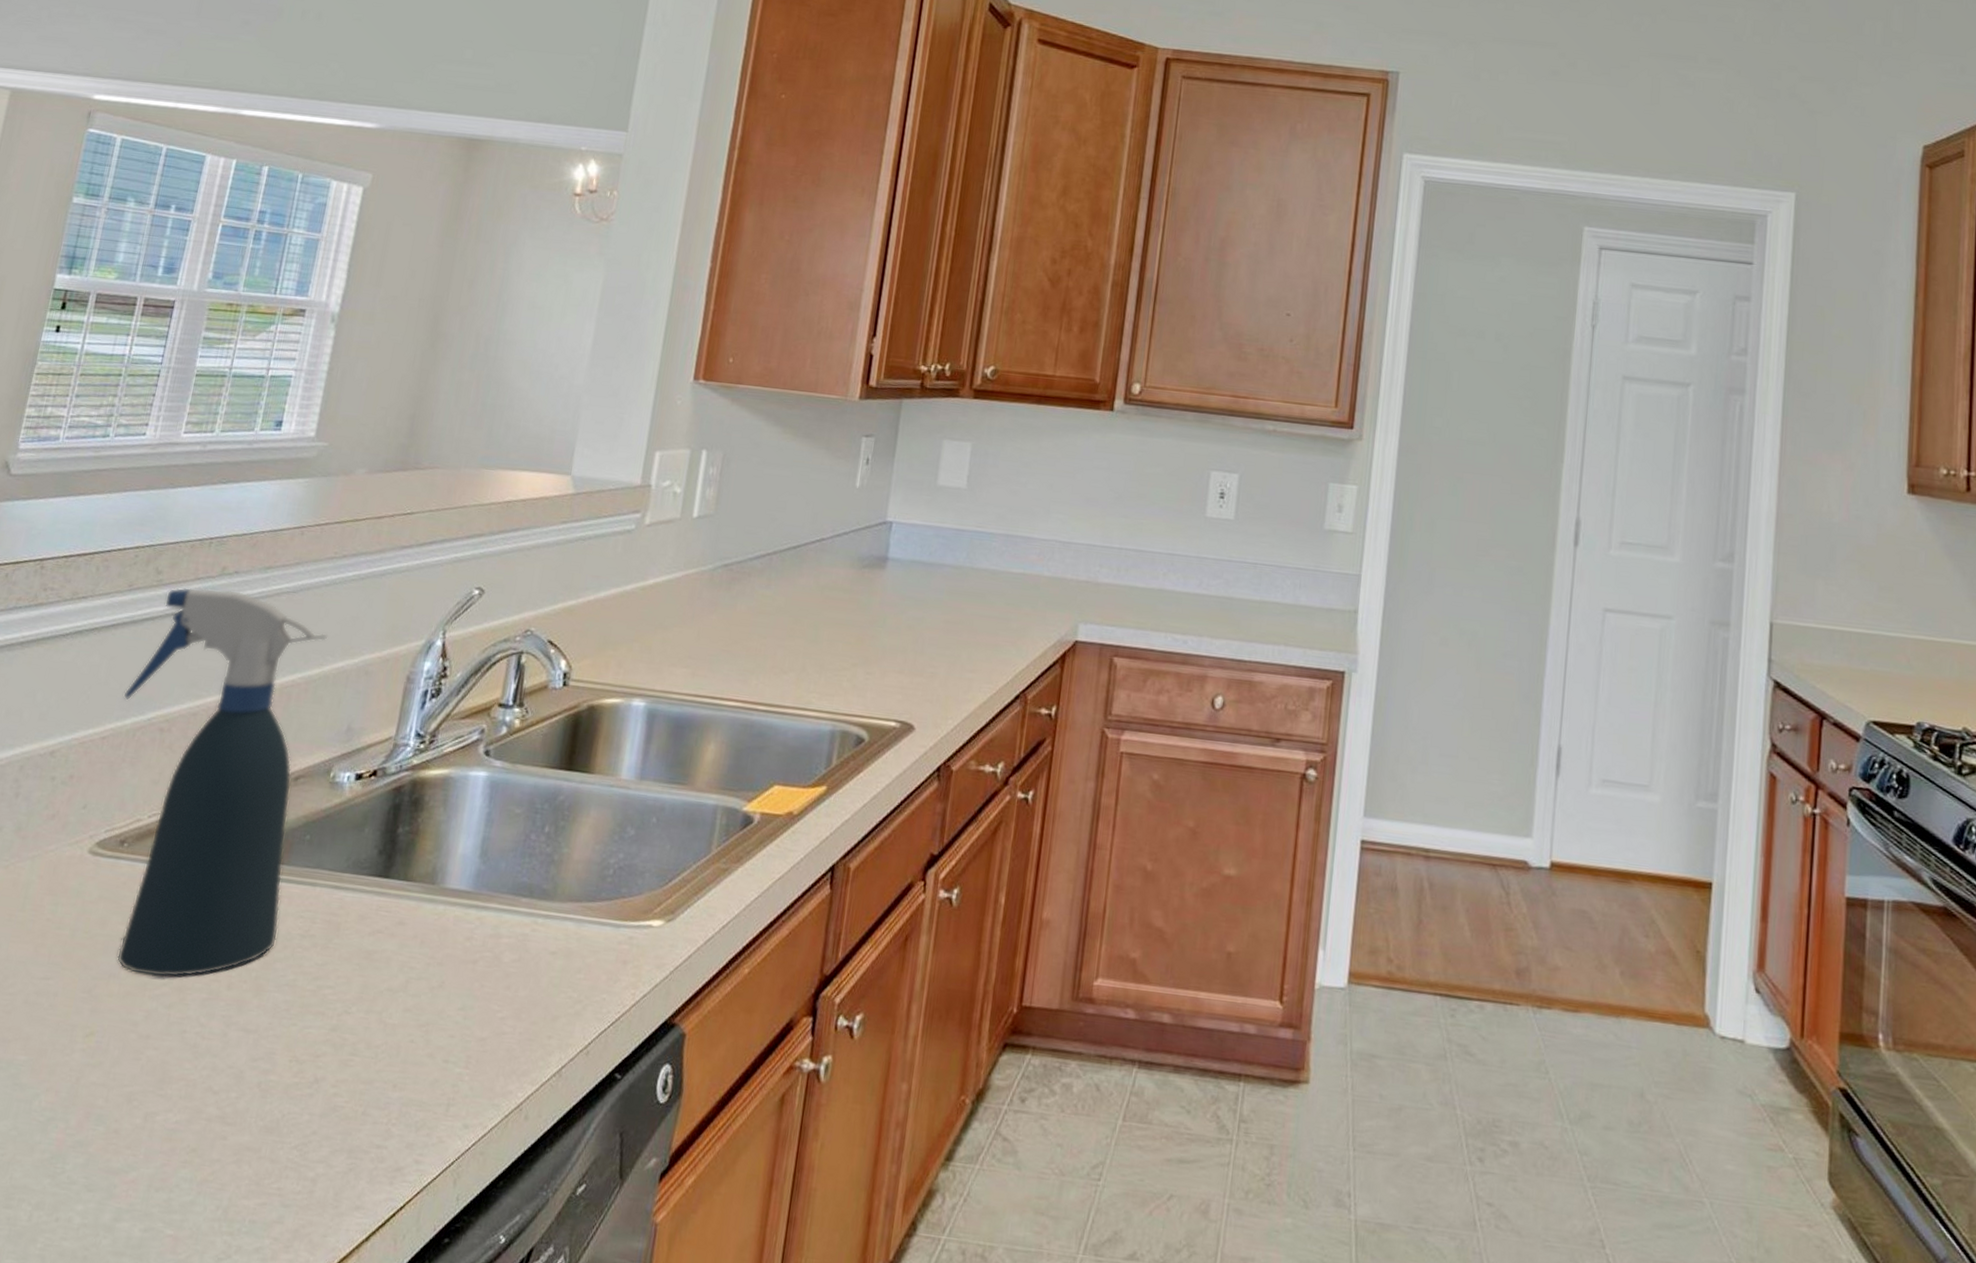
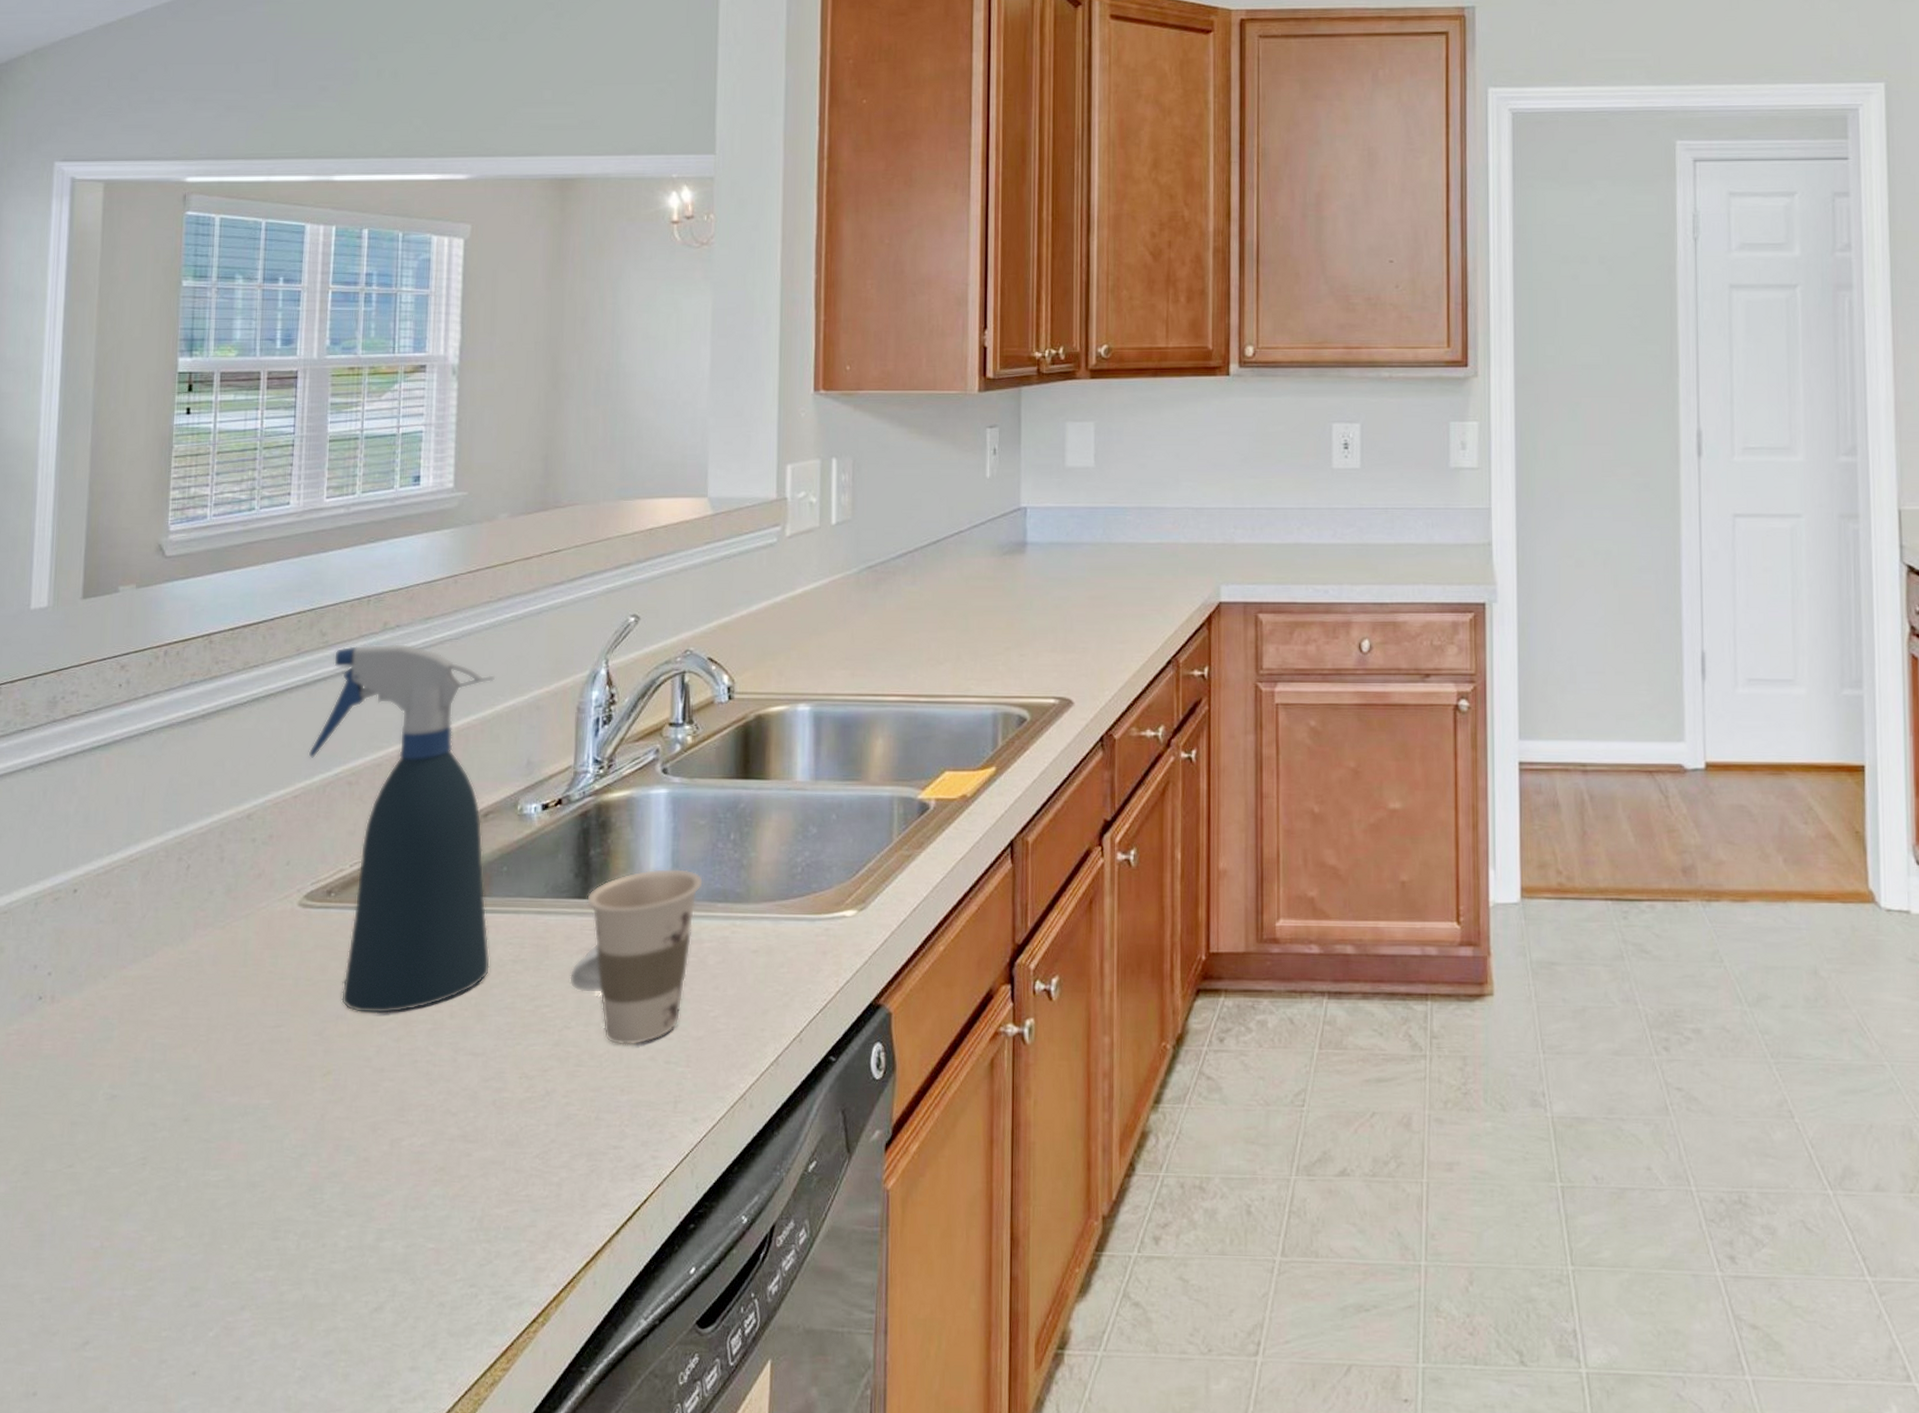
cup: none [357,854,511,1040] -> present [570,868,704,1045]

